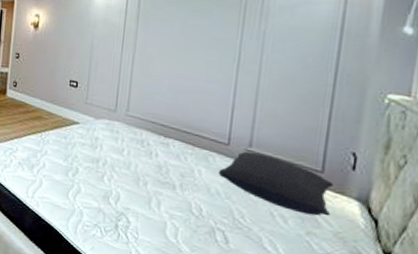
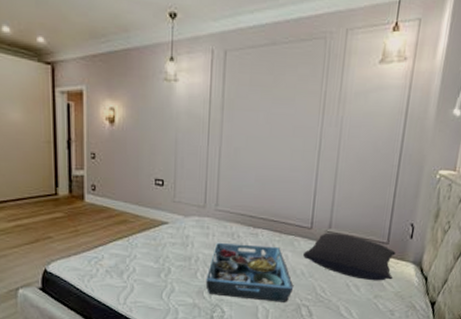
serving tray: none [112,148,207,223] -> present [205,242,294,302]

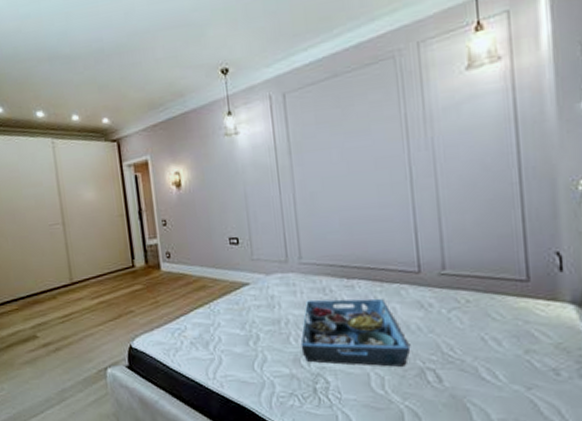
pillow: present [303,232,396,281] -> none [415,274,545,332]

